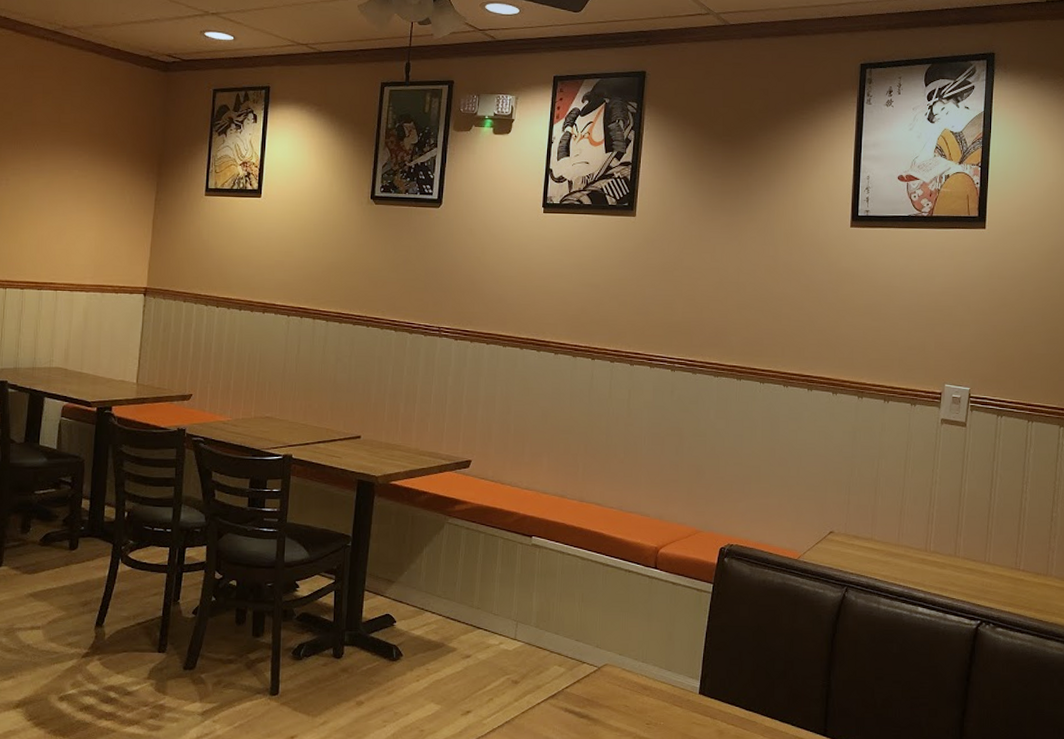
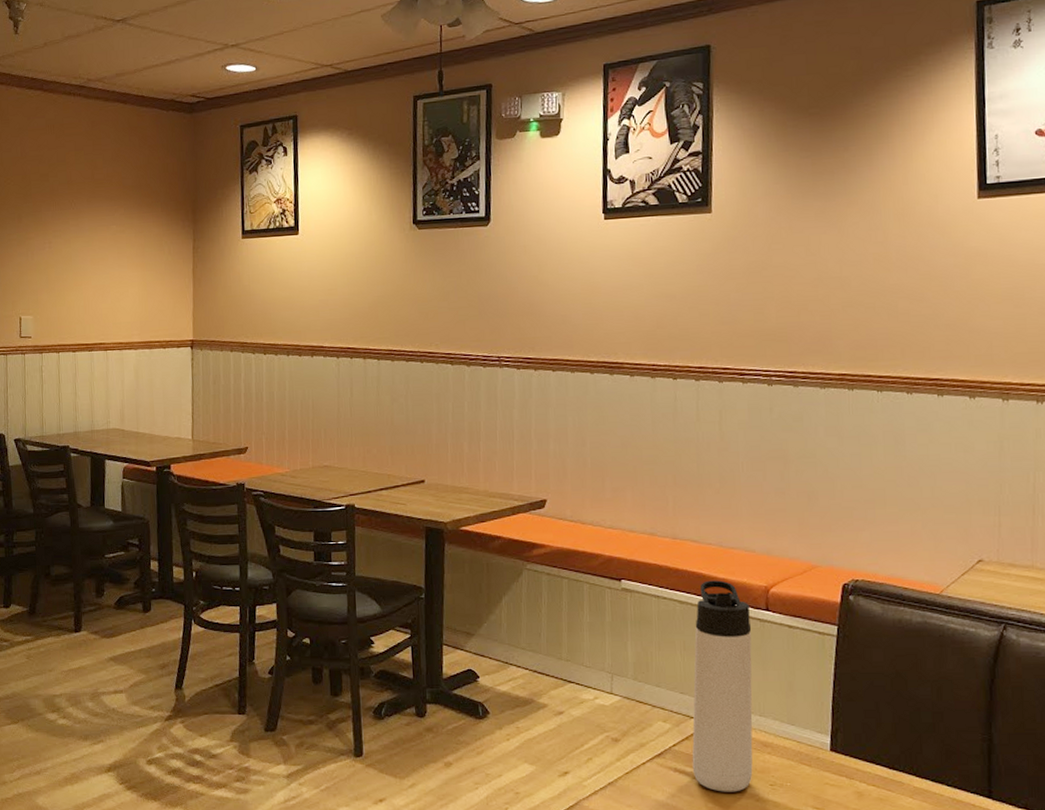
thermos bottle: none [581,540,641,730] -> present [692,580,753,792]

